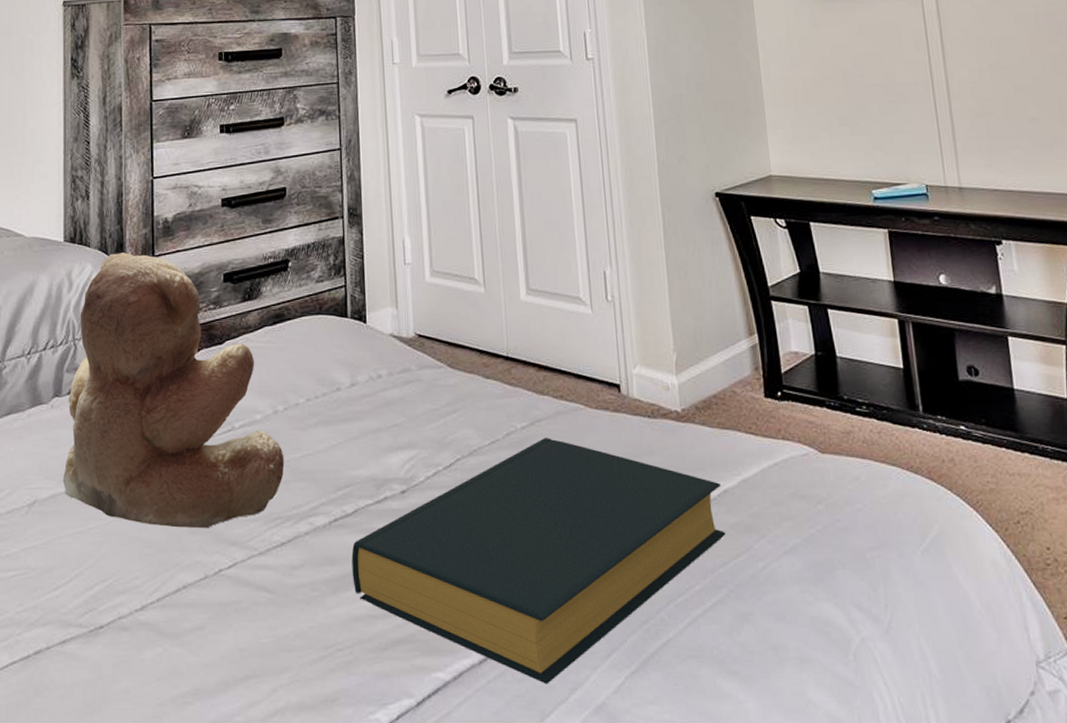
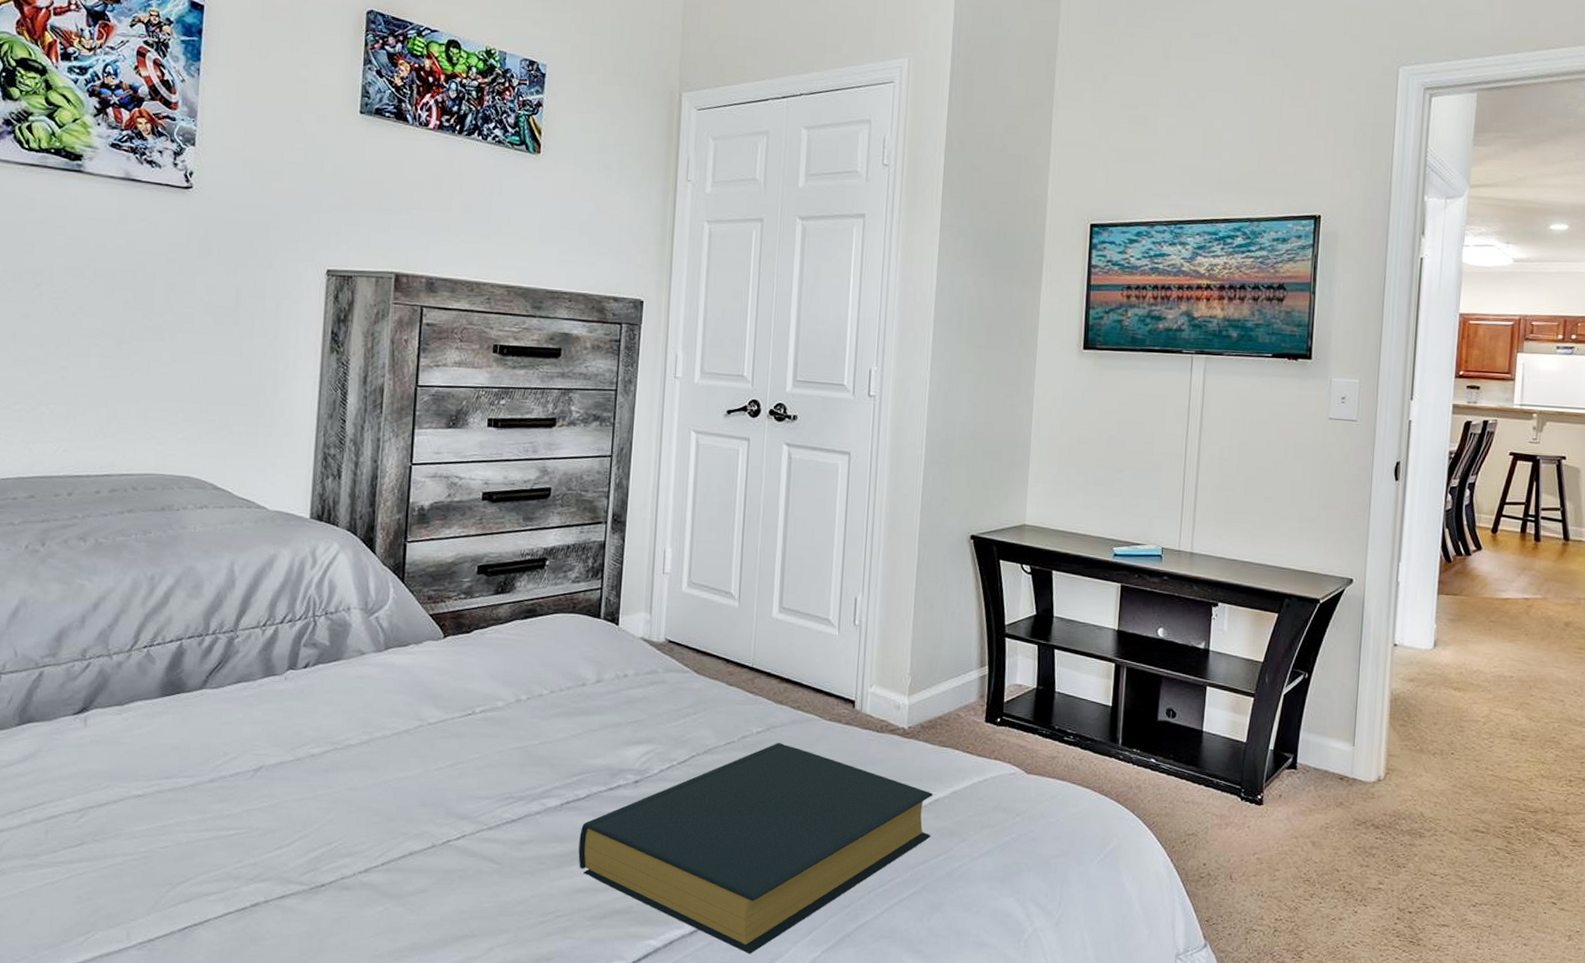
teddy bear: present [63,253,285,529] -> none [293,535,523,803]

